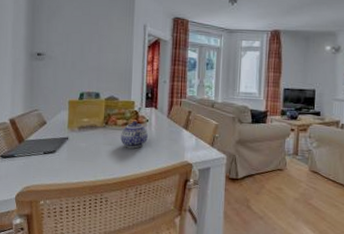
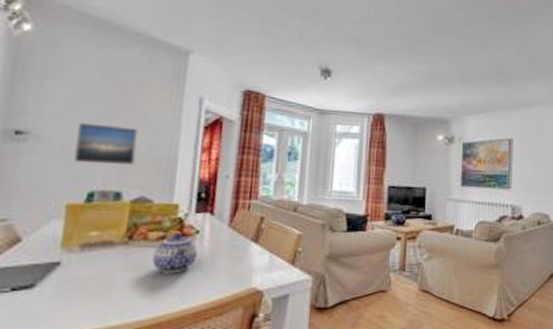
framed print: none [70,46,107,75] -> present [73,122,138,166]

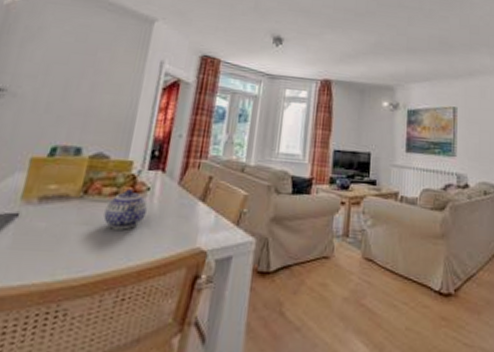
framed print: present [73,122,138,166] -> none [42,81,103,123]

